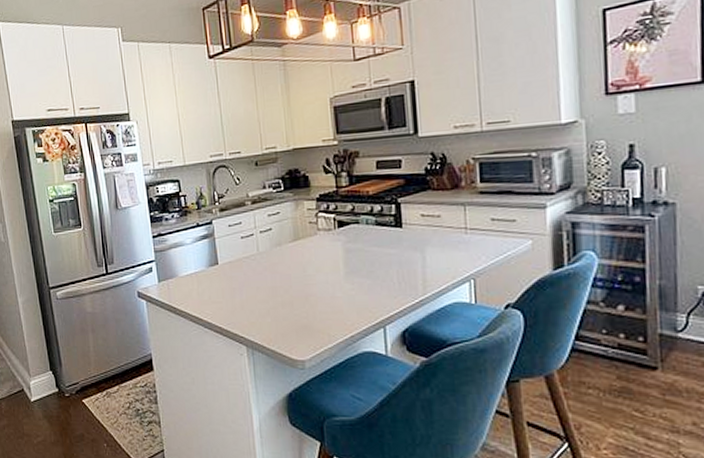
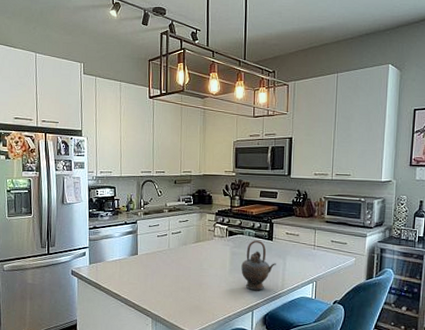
teapot: none [361,228,412,298] -> present [241,240,276,290]

